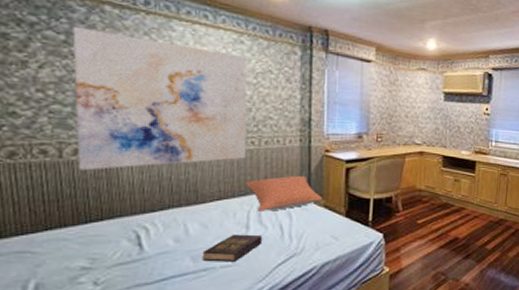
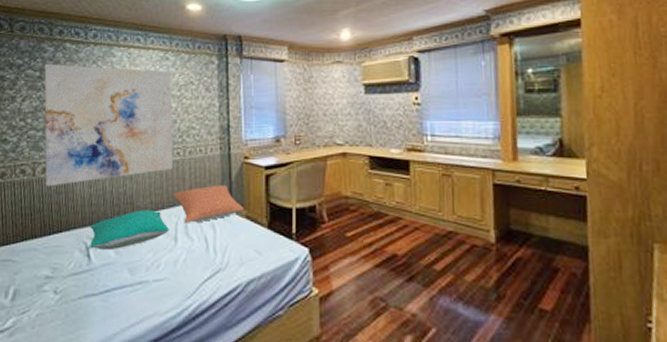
pillow: none [140,198,240,238] -> present [89,210,169,249]
hardback book: present [202,234,263,262] -> none [137,247,190,276]

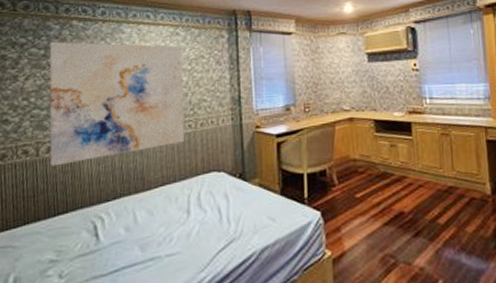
pillow: present [89,210,169,249] -> none [97,183,182,228]
pillow: present [173,184,245,223] -> none [185,154,257,195]

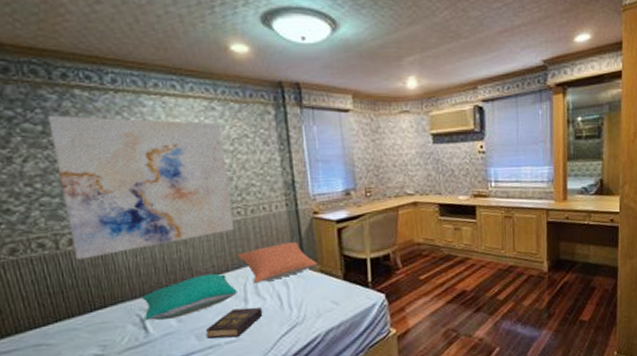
pillow: none [97,183,182,228] -> present [141,273,237,321]
hardback book: none [149,219,203,251] -> present [205,307,263,339]
pillow: none [185,154,257,195] -> present [237,241,318,283]

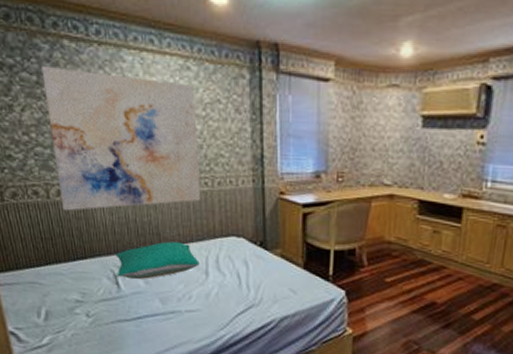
hardback book: present [205,307,263,339] -> none [168,280,222,307]
pillow: present [237,241,318,283] -> none [202,220,279,258]

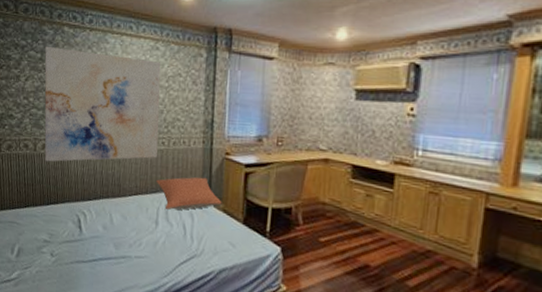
pillow: present [115,241,200,279] -> none [80,192,151,225]
pillow: none [202,220,279,258] -> present [156,176,222,210]

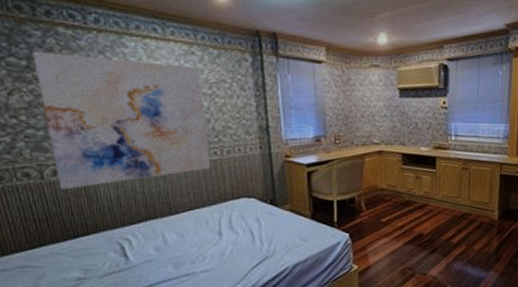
pillow: present [156,176,222,210] -> none [213,182,288,219]

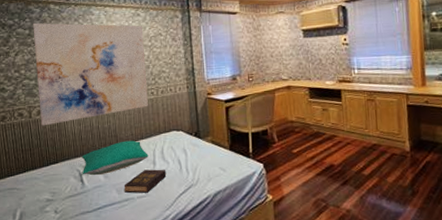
pillow: none [122,208,213,249] -> present [81,140,148,175]
hardback book: none [182,240,236,268] -> present [124,169,167,193]

